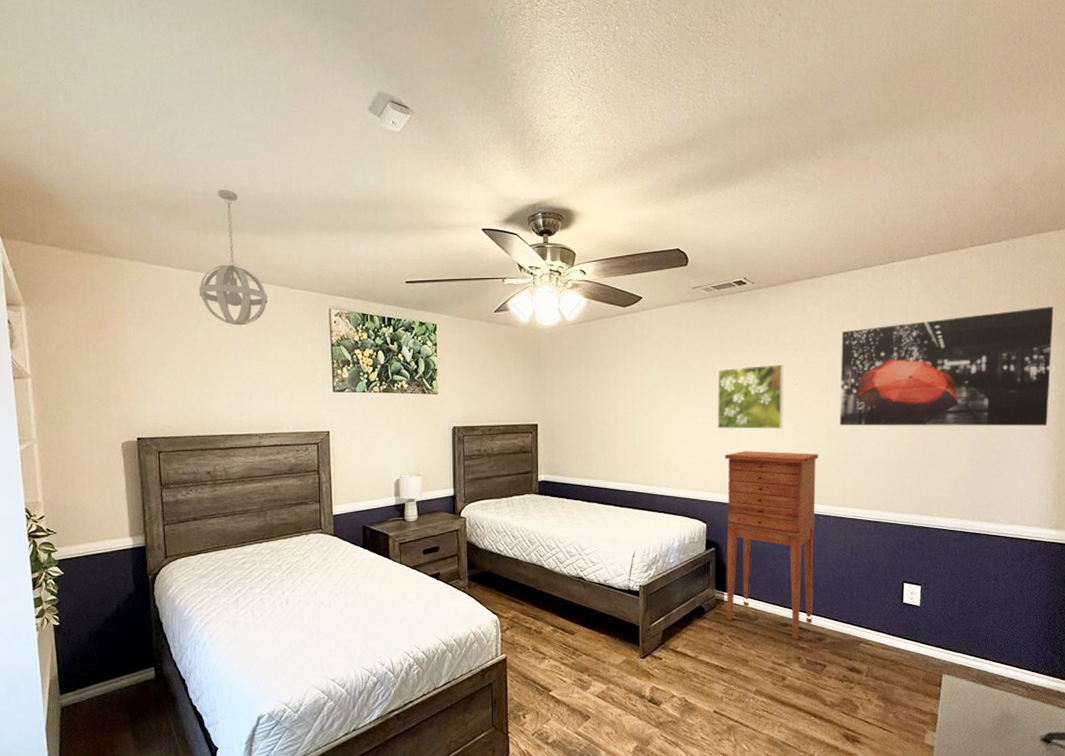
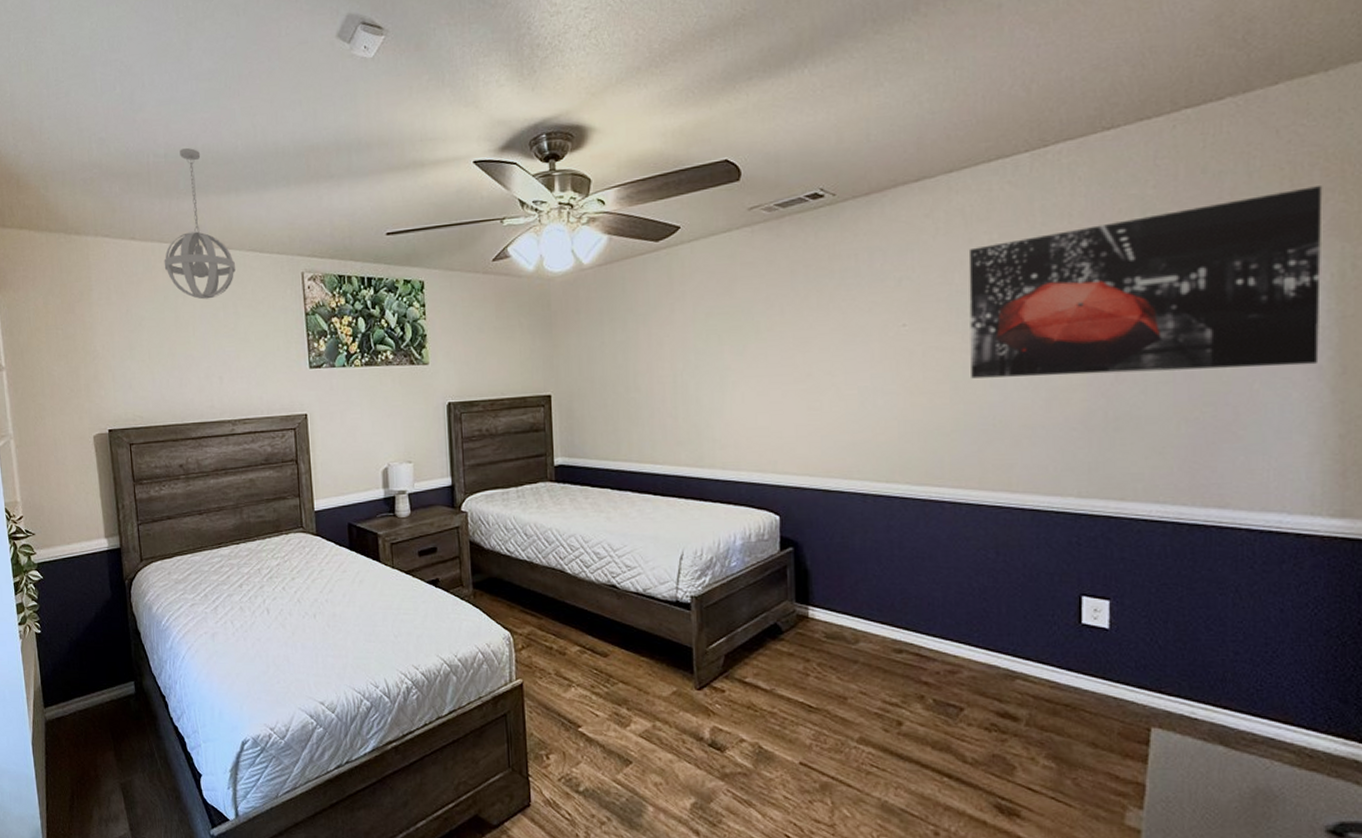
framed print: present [717,363,784,430] -> none [787,299,886,391]
cabinet: present [724,451,819,641] -> none [801,417,941,673]

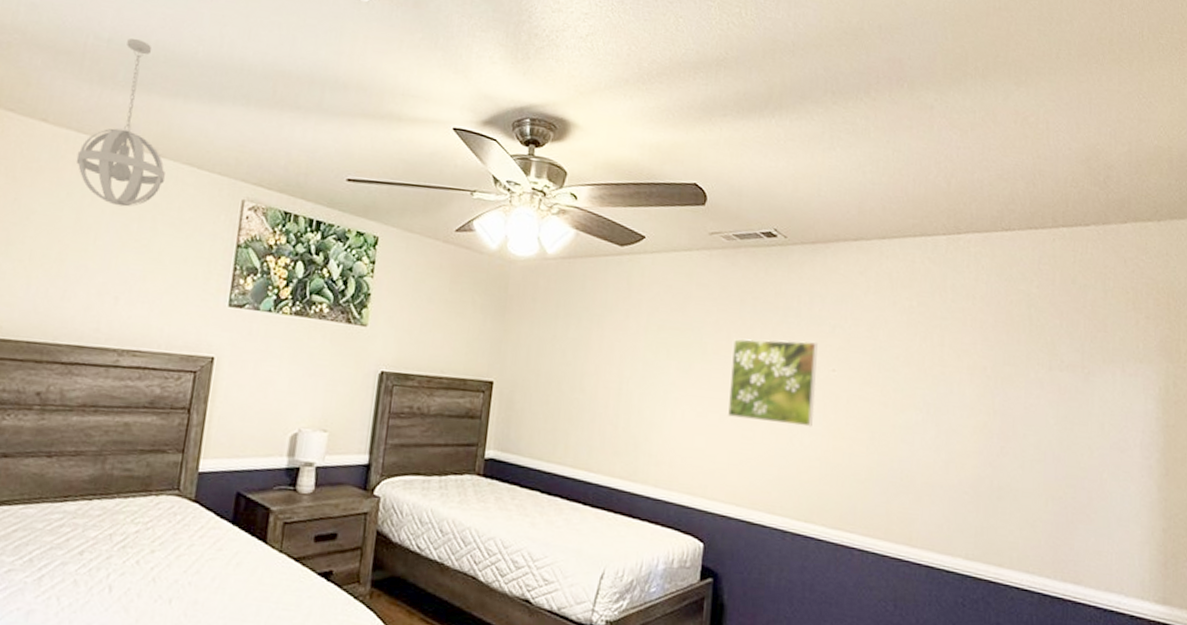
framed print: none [787,299,886,391] -> present [727,338,818,427]
wall art: present [968,186,1323,379] -> none [886,310,1155,464]

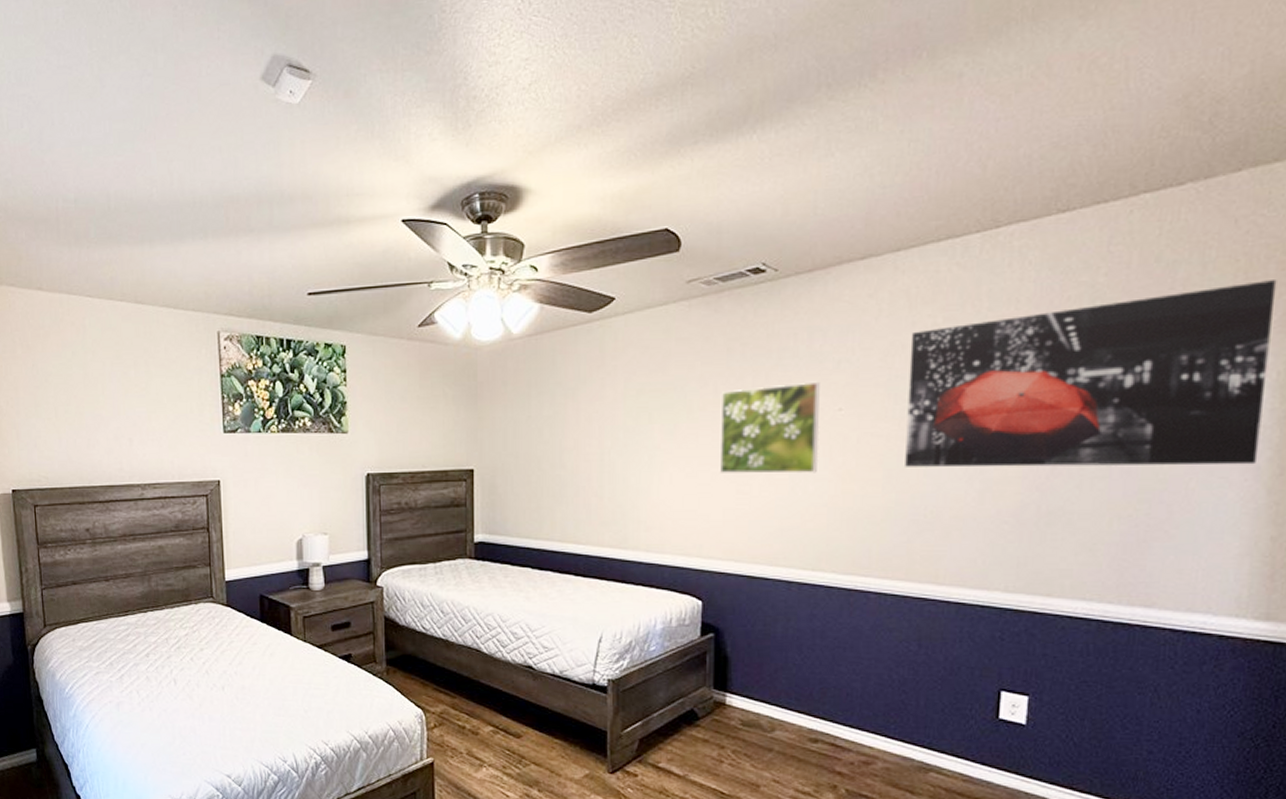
pendant light: present [76,38,165,207] -> none [72,193,148,357]
wall art: none [886,310,1155,464] -> present [905,280,1277,467]

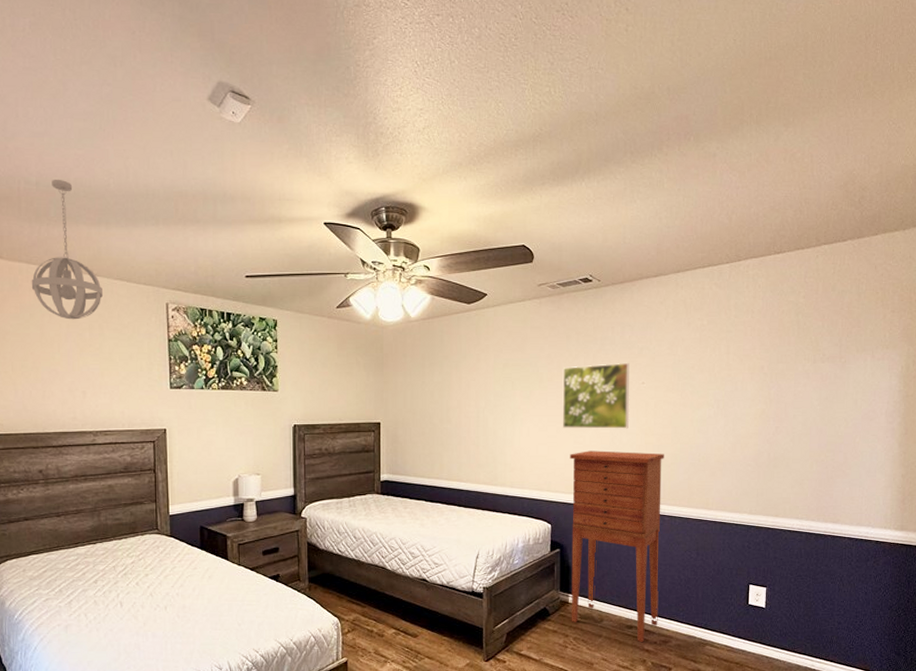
pendant light: none [72,193,148,357] -> present [31,179,103,320]
cabinet: none [728,503,871,763] -> present [569,450,664,643]
wall art: present [905,280,1277,467] -> none [686,307,899,427]

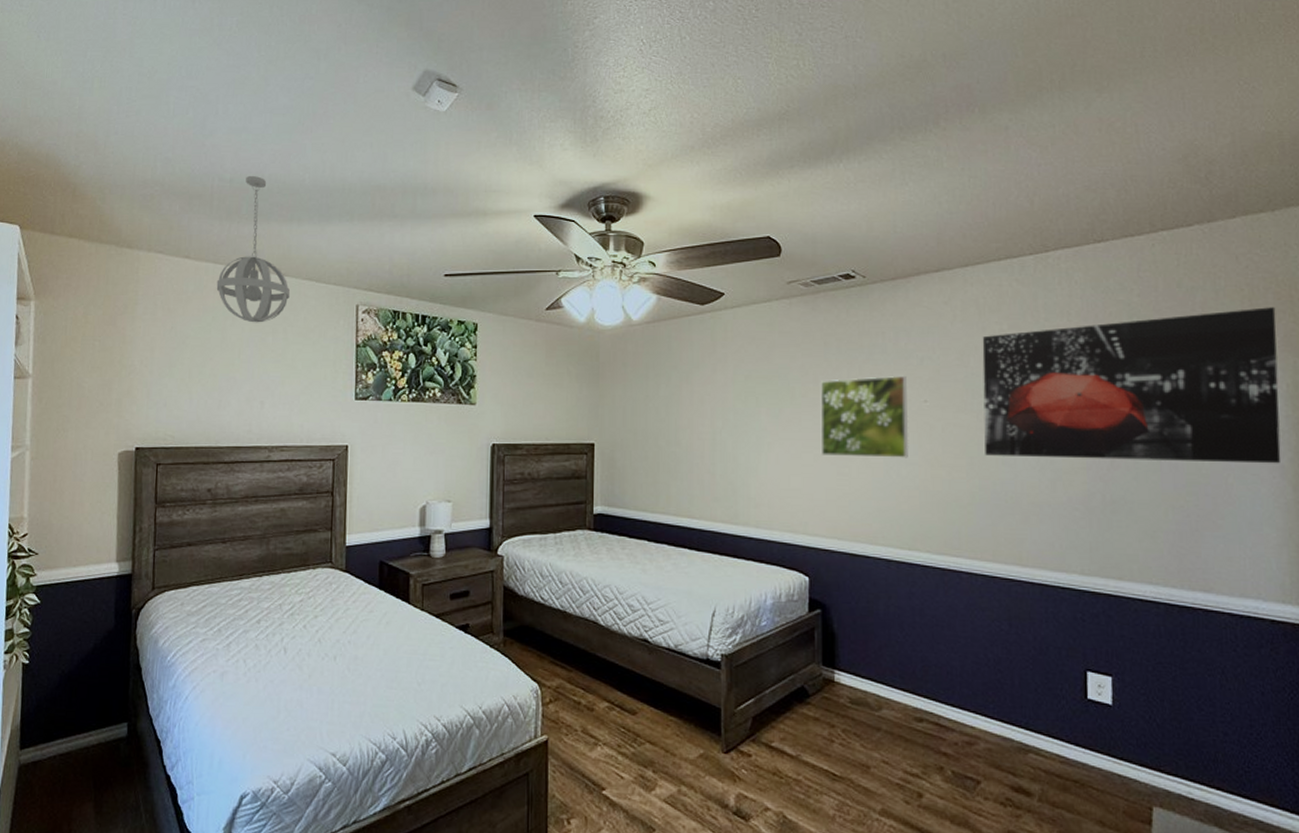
cabinet: present [569,450,664,643] -> none [831,484,959,743]
wall art: none [686,307,899,427] -> present [982,307,1281,464]

